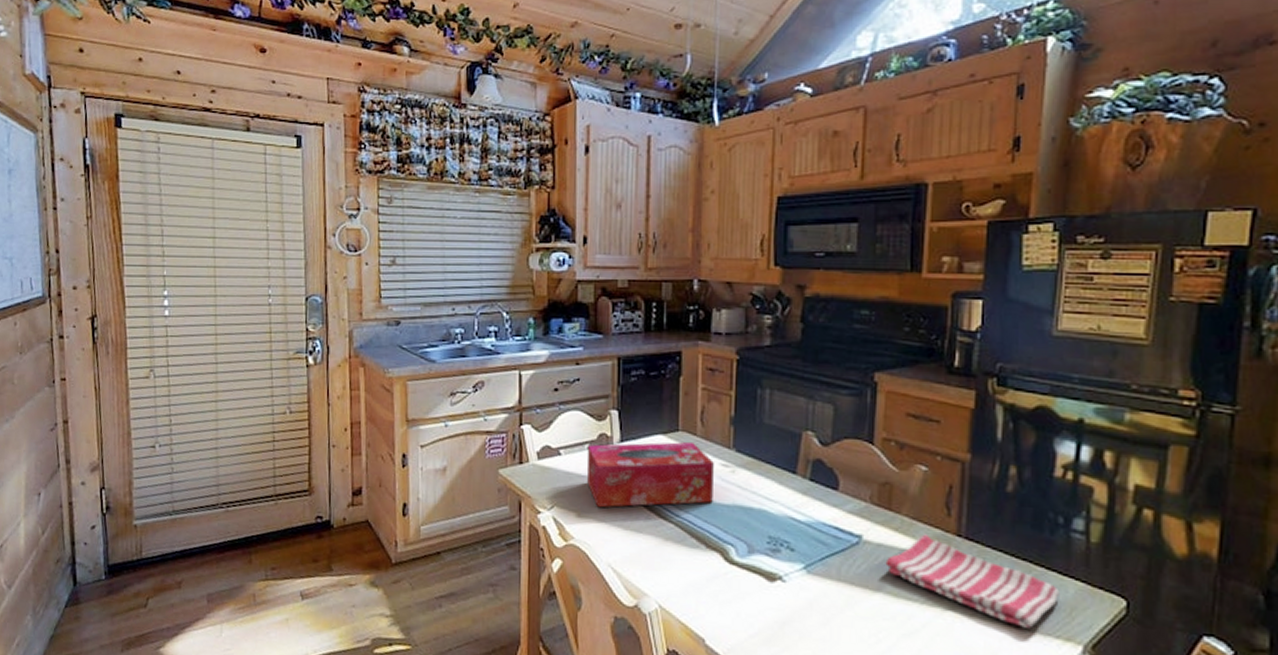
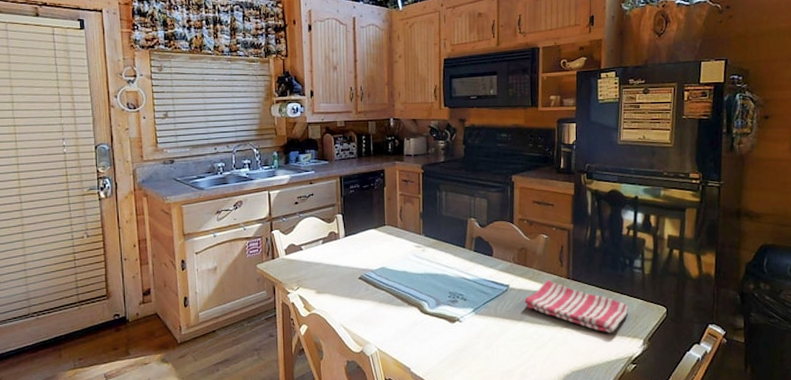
tissue box: present [586,442,714,508] -> none [321,233,411,285]

